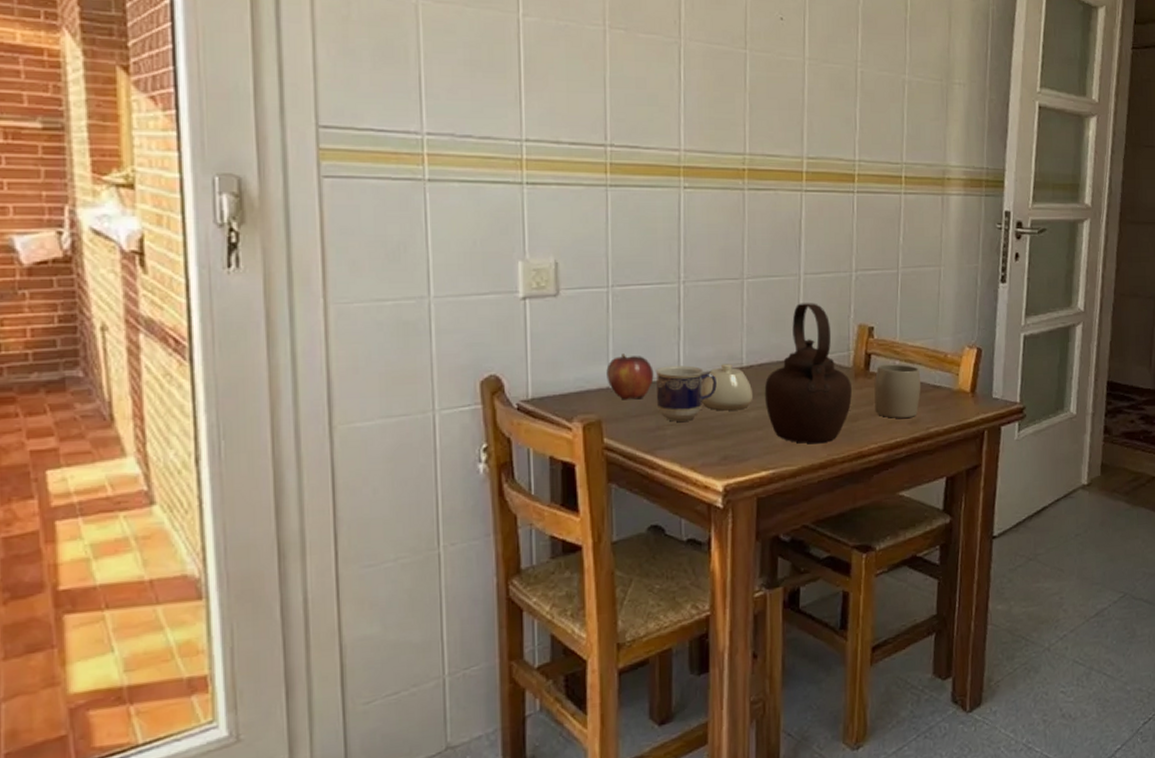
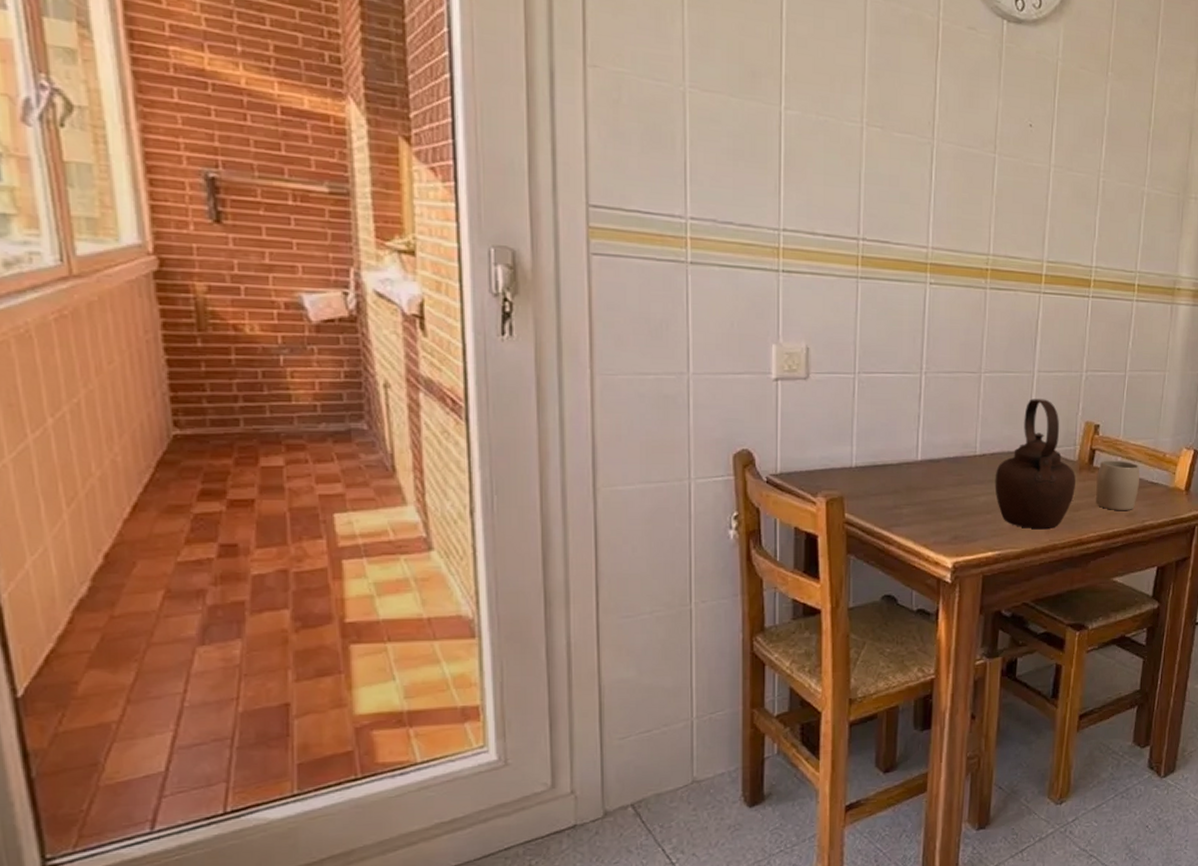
fruit: present [606,353,654,400] -> none [850,436,894,479]
cup: present [655,365,718,422] -> none [894,450,952,502]
sugar bowl: present [700,364,754,411] -> none [936,451,985,495]

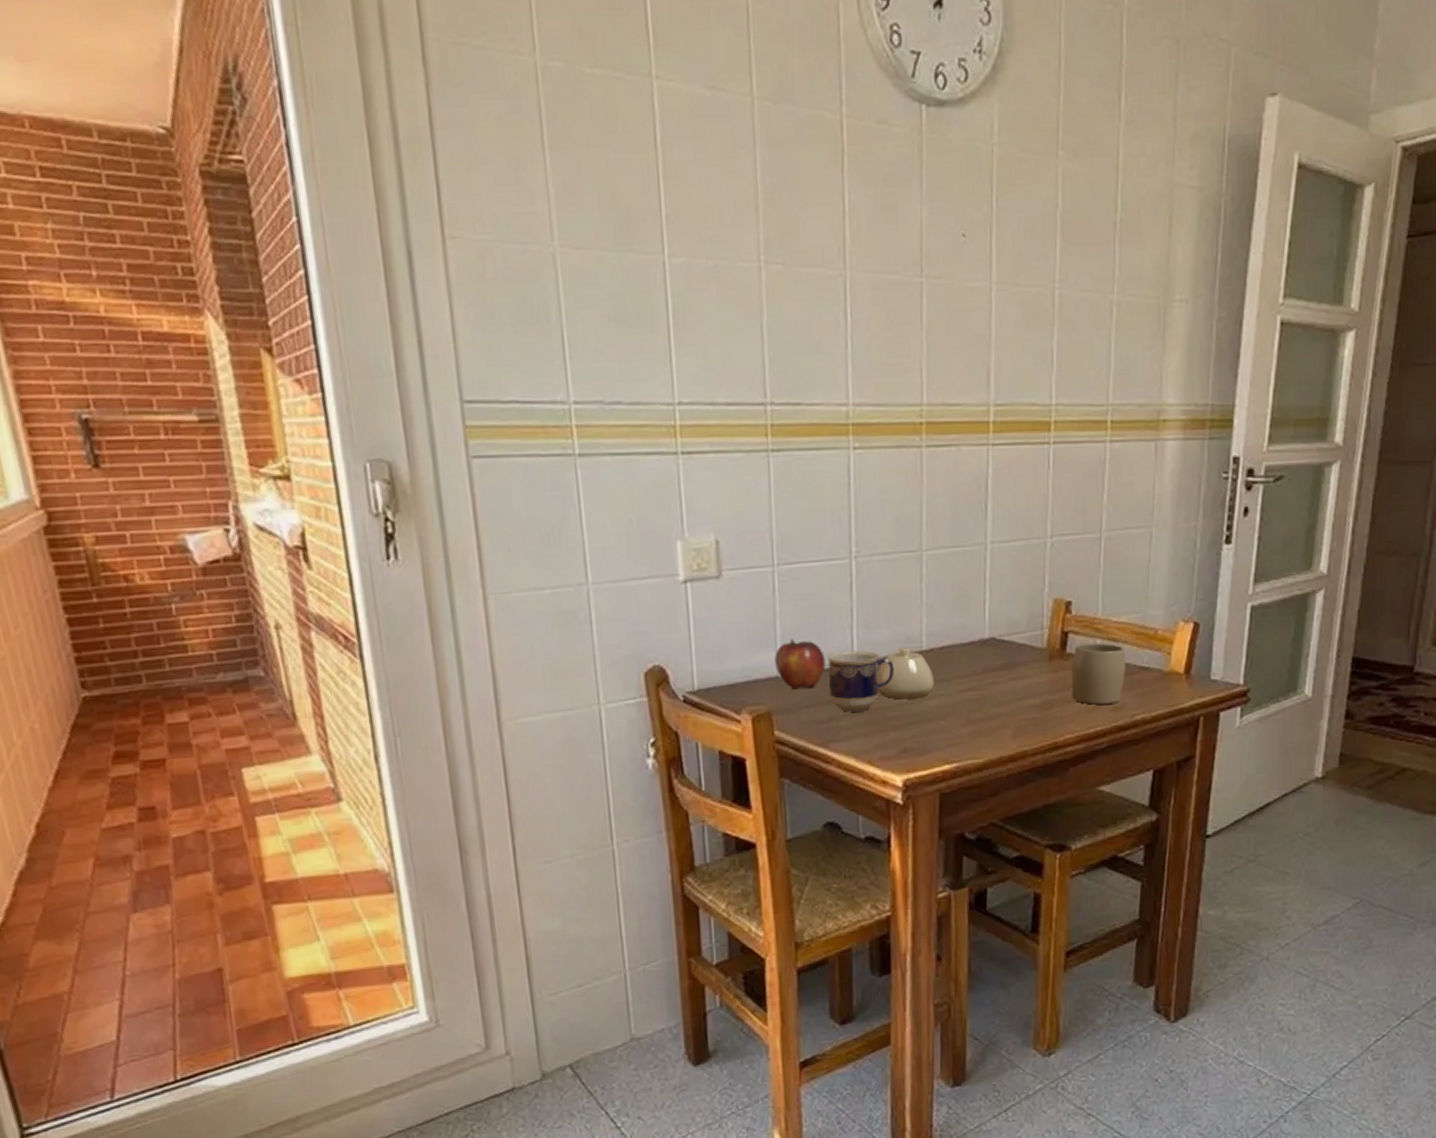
fruit: none [850,436,894,479] -> present [774,639,826,690]
cup: none [894,450,952,502] -> present [826,650,895,712]
sugar bowl: none [936,451,985,495] -> present [876,647,935,700]
teapot: present [994,398,1077,528] -> none [946,575,1047,734]

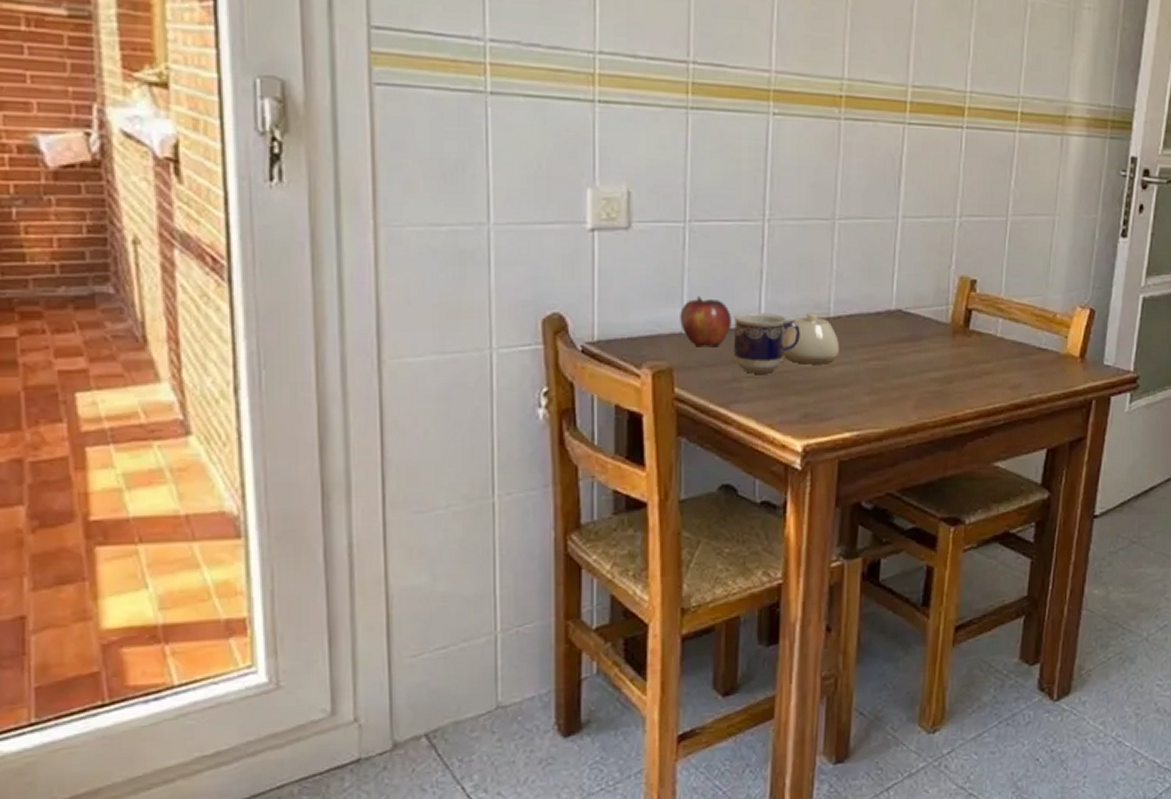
mug: present [1071,643,1127,705] -> none [973,322,1026,382]

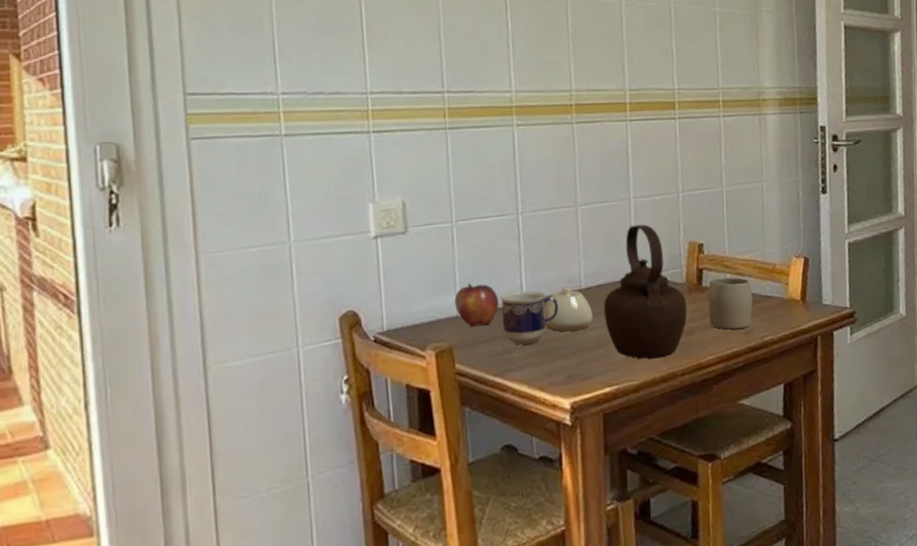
teapot: none [852,249,950,404] -> present [603,224,688,359]
mug: none [973,322,1026,382] -> present [707,277,753,330]

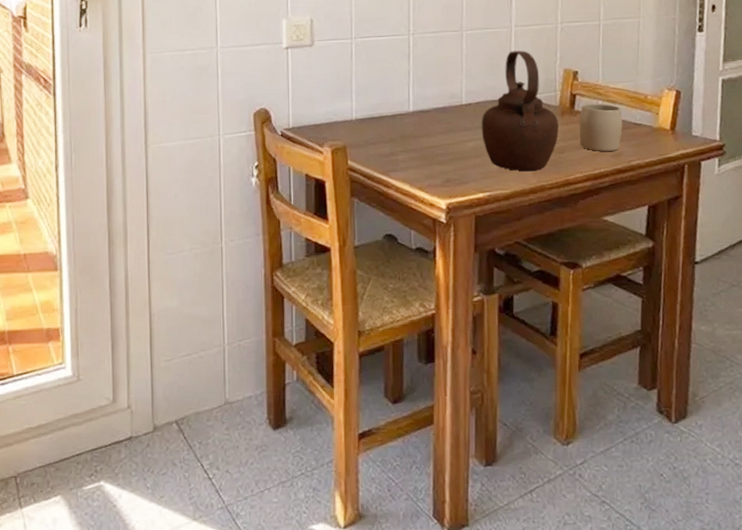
fruit: present [454,283,499,327] -> none [350,92,388,130]
cup: present [500,290,559,345] -> none [389,102,441,149]
sugar bowl: present [543,286,594,332] -> none [427,102,472,141]

